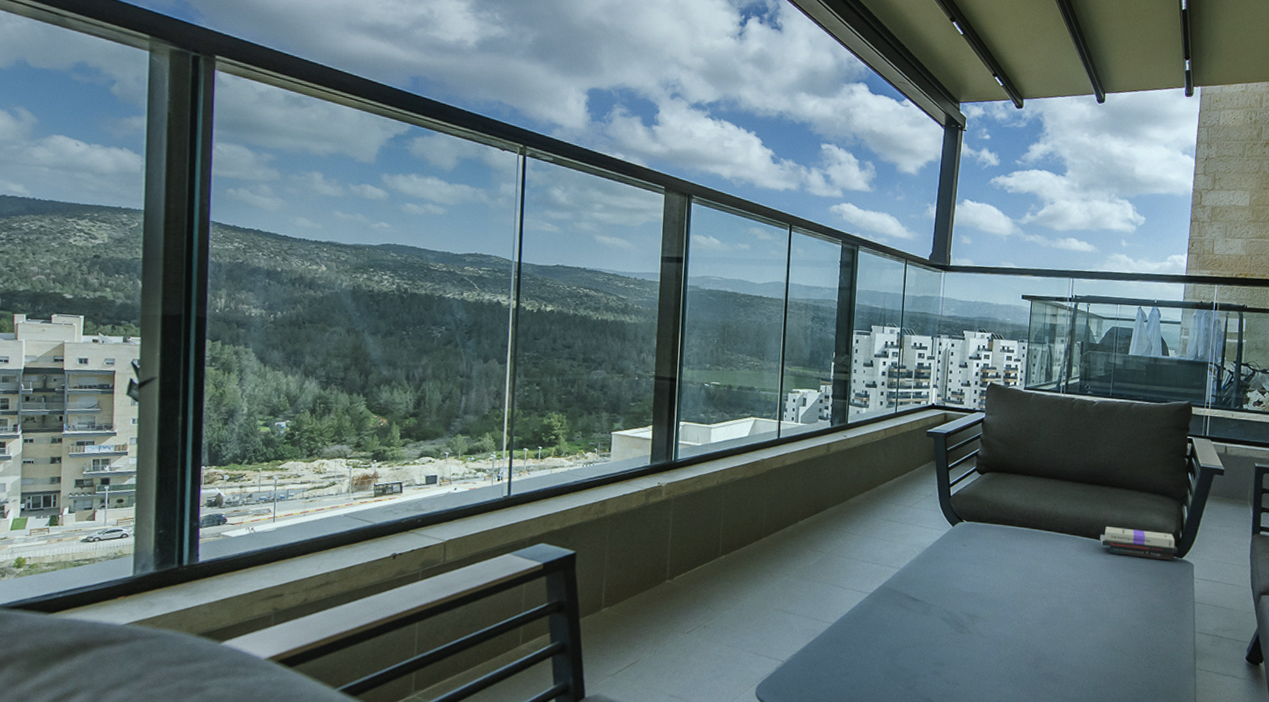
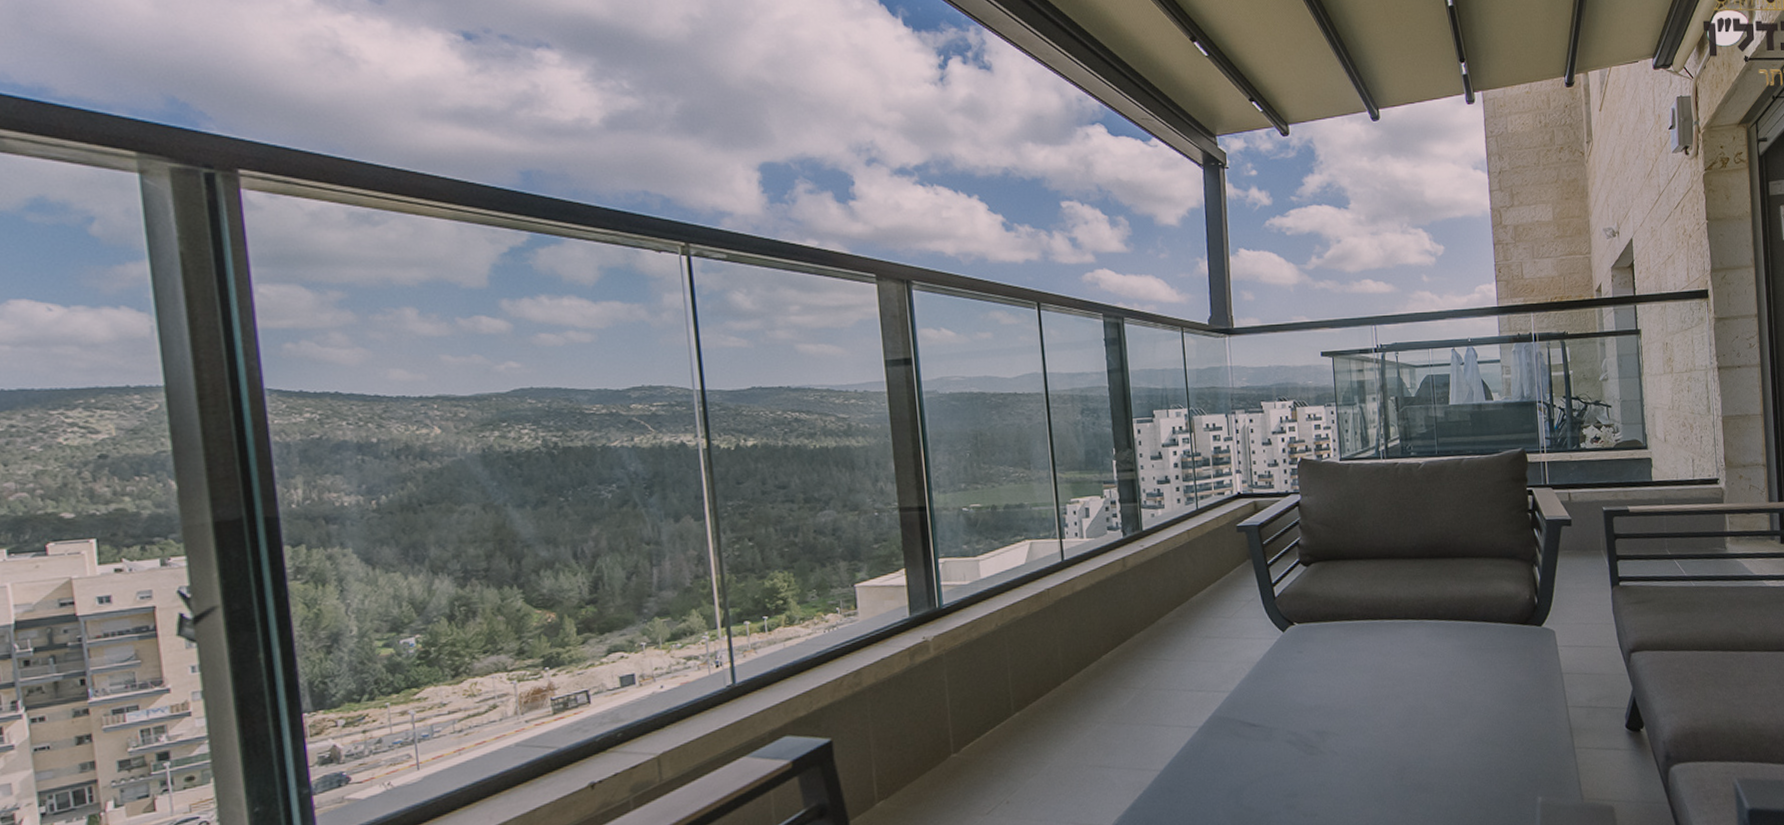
books: present [1100,527,1178,561] -> none [1449,600,1536,634]

